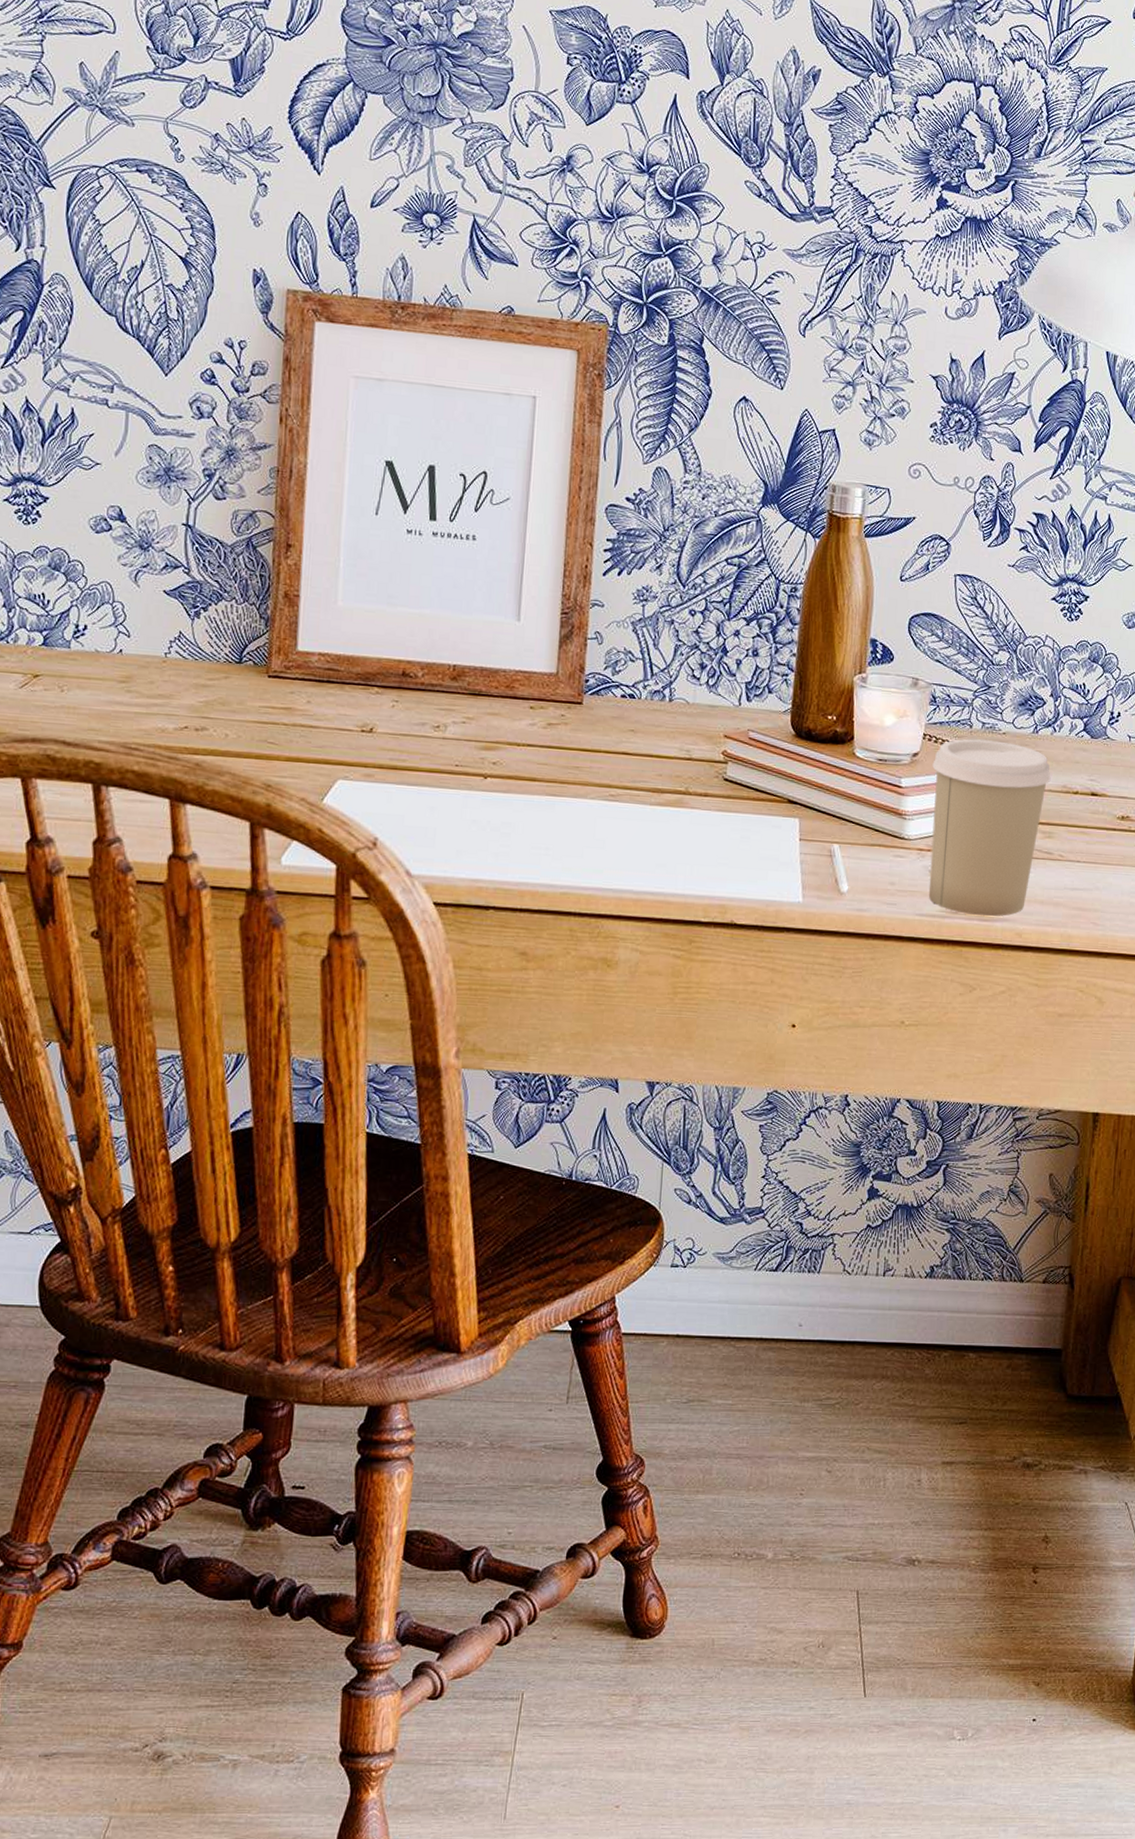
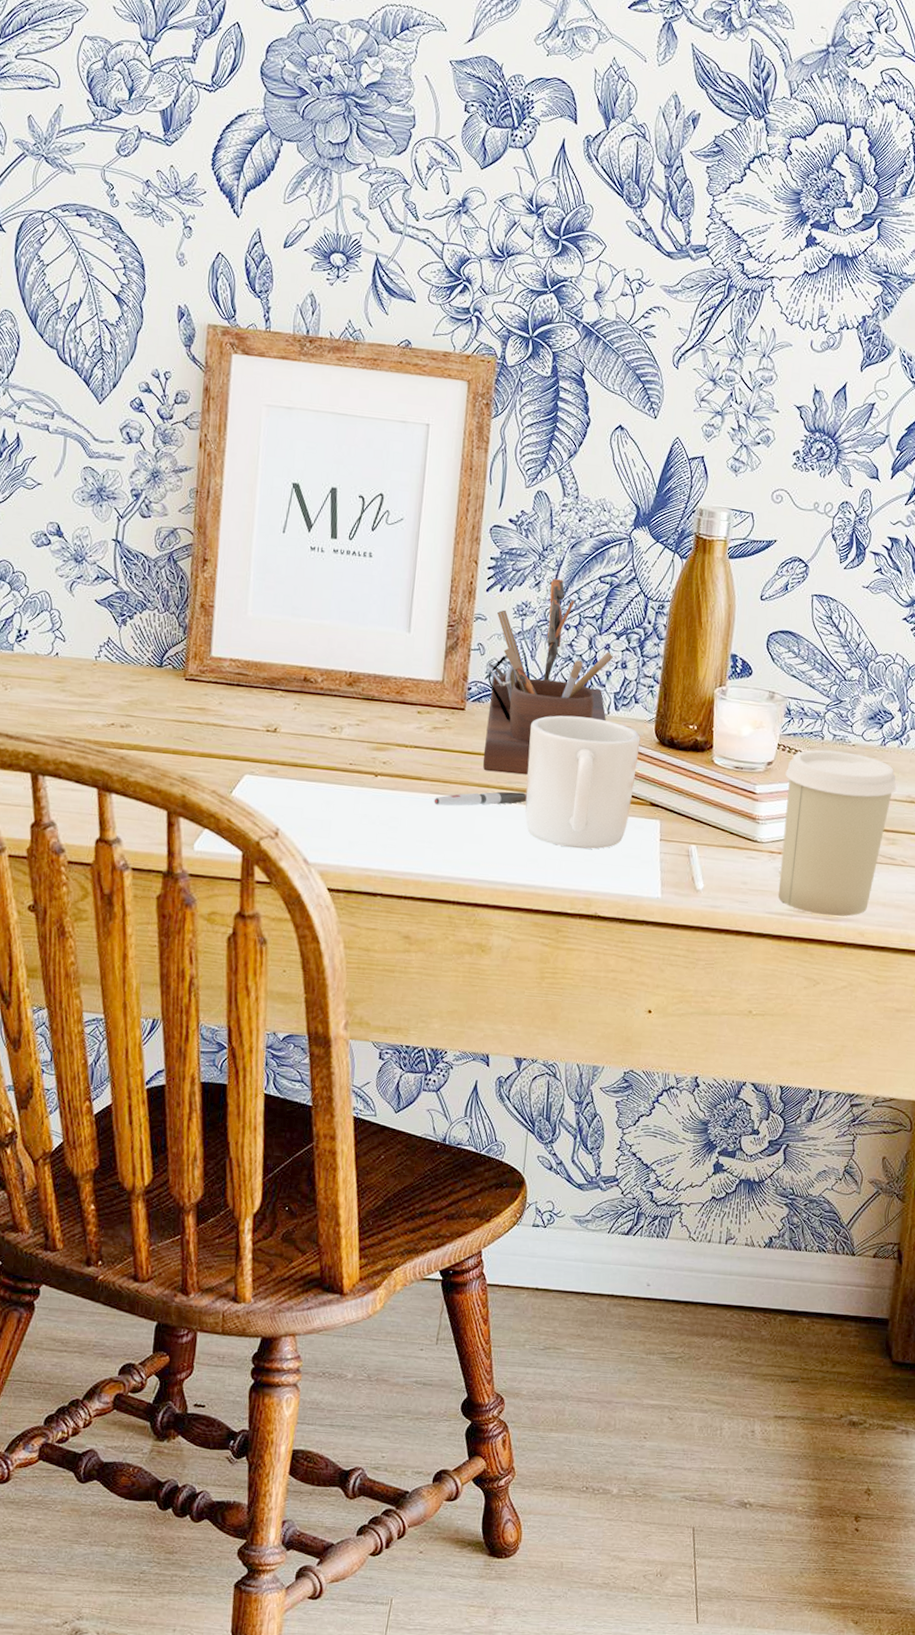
pen: none [550,791,653,809] -> present [434,791,527,807]
desk organizer: none [603,560,743,773] -> present [482,578,613,775]
mug: none [651,707,776,852] -> present [525,715,641,849]

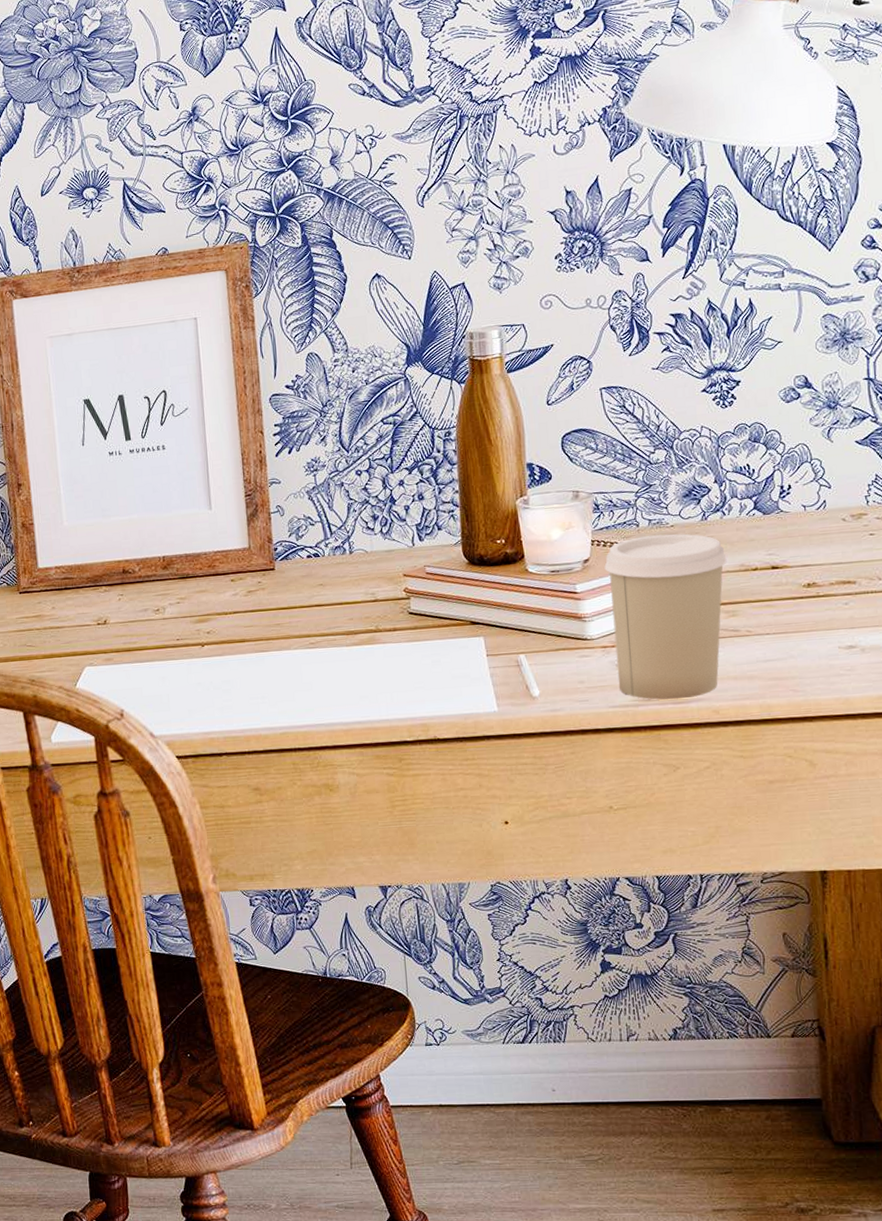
pen: present [434,791,527,807] -> none [260,635,348,663]
desk organizer: present [482,578,613,775] -> none [288,429,412,622]
mug: present [525,715,641,849] -> none [339,551,452,679]

